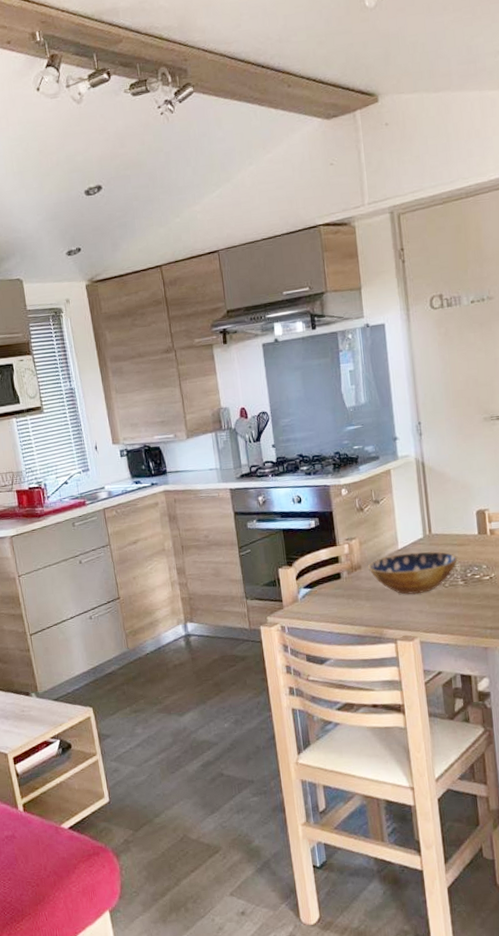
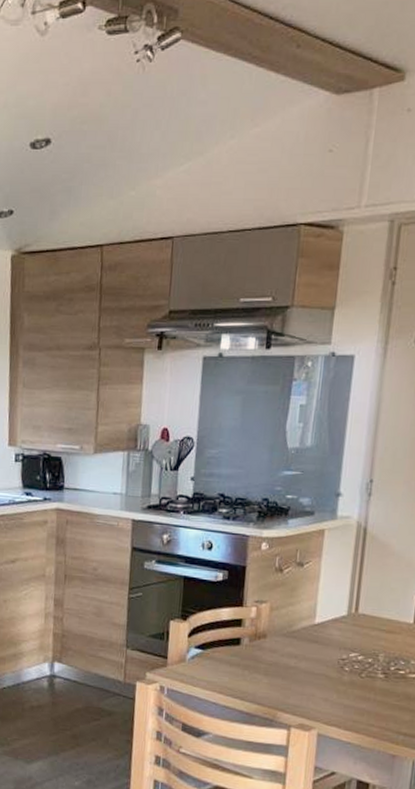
bowl: present [368,551,458,595] -> none [275,629,384,680]

